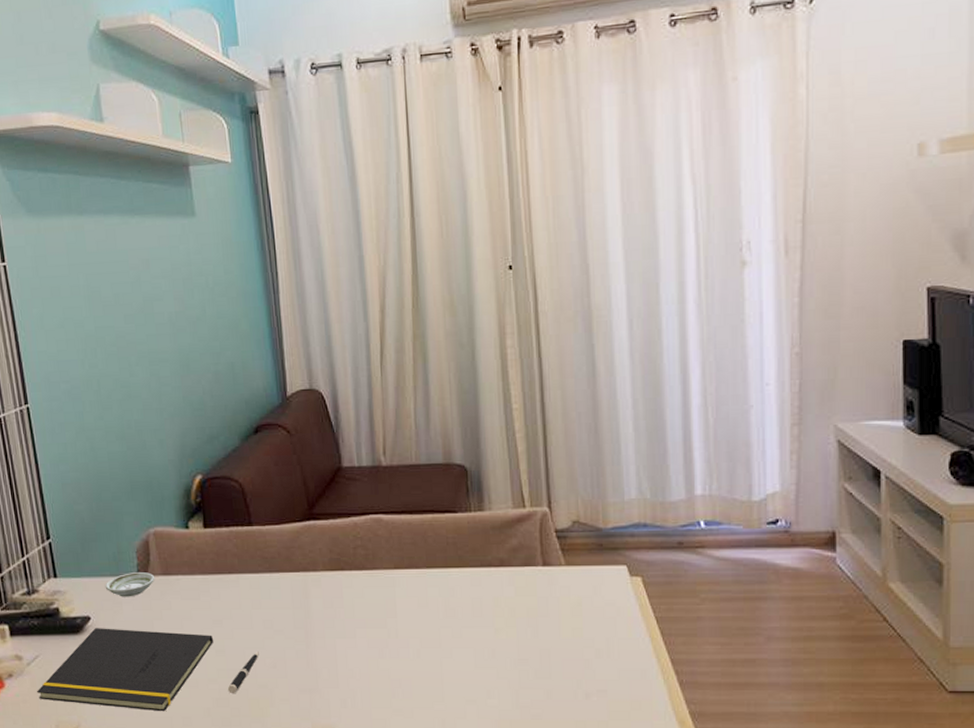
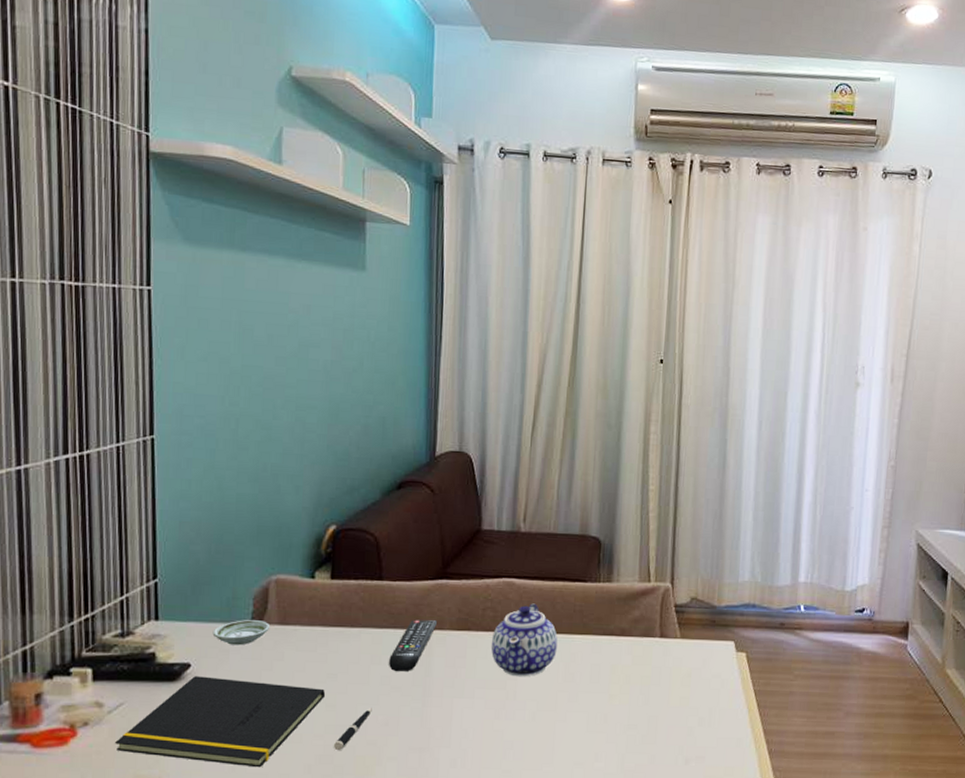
remote control: none [269,562,311,616] -> present [389,619,438,672]
teapot: none [366,538,434,615] -> present [491,603,558,677]

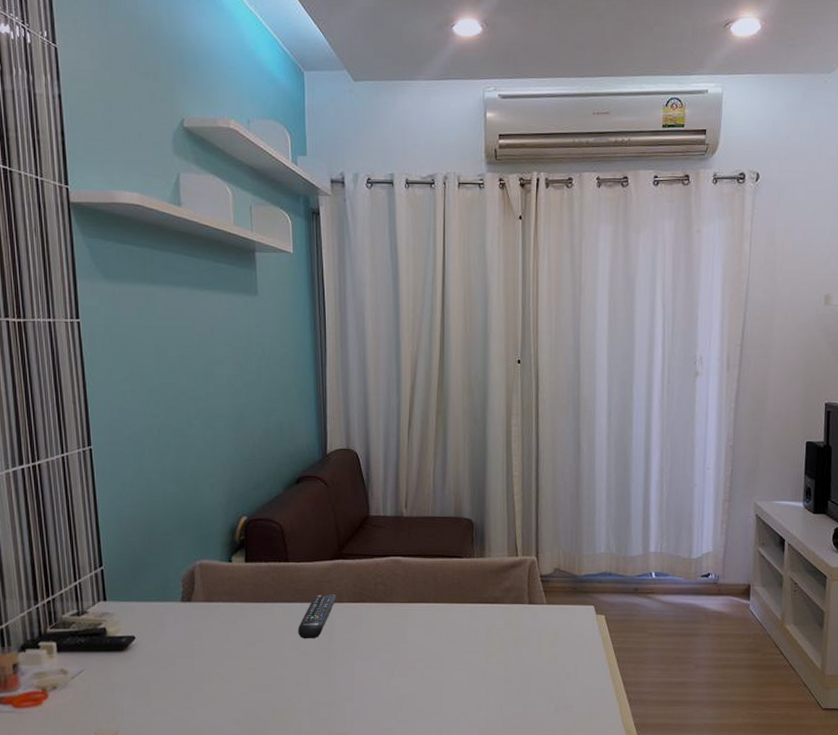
notepad: present [115,676,326,768] -> none [79,646,247,721]
saucer: present [212,620,271,646] -> none [151,599,198,620]
pen: present [334,708,372,751] -> none [257,670,286,706]
teapot: present [491,603,558,677] -> none [383,578,440,641]

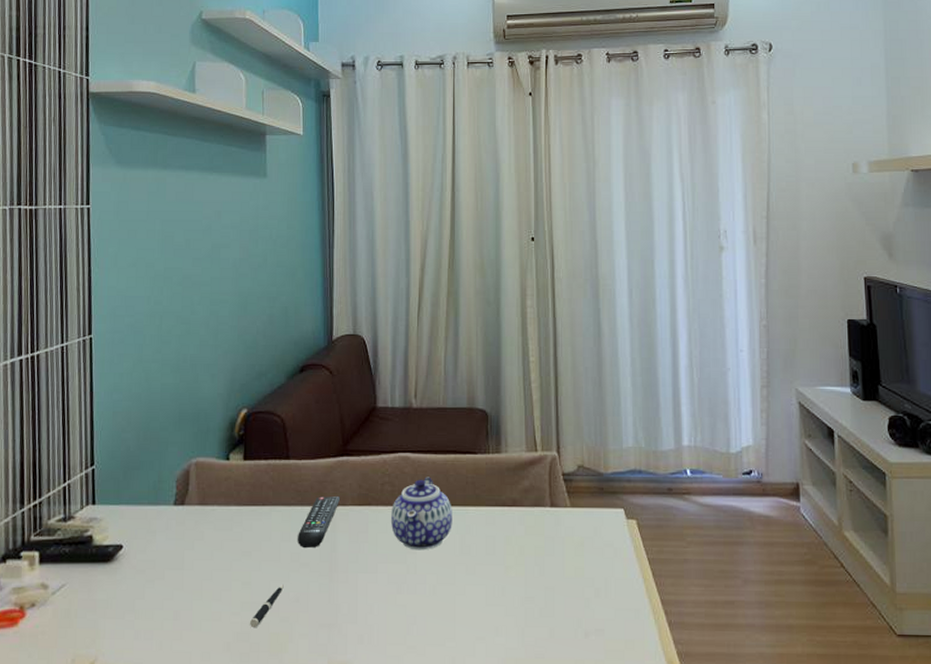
pen: none [257,670,286,706] -> present [250,585,284,628]
teapot: none [383,578,440,641] -> present [390,477,452,551]

